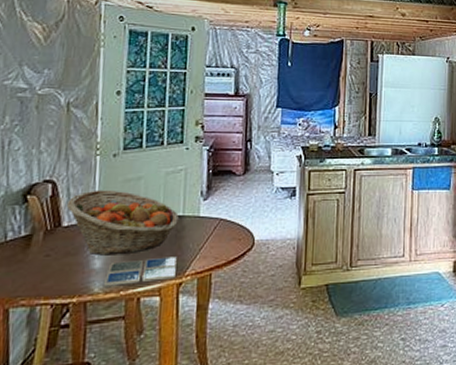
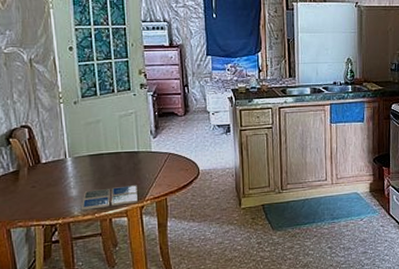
fruit basket: present [66,190,179,256] -> none [42,132,135,186]

